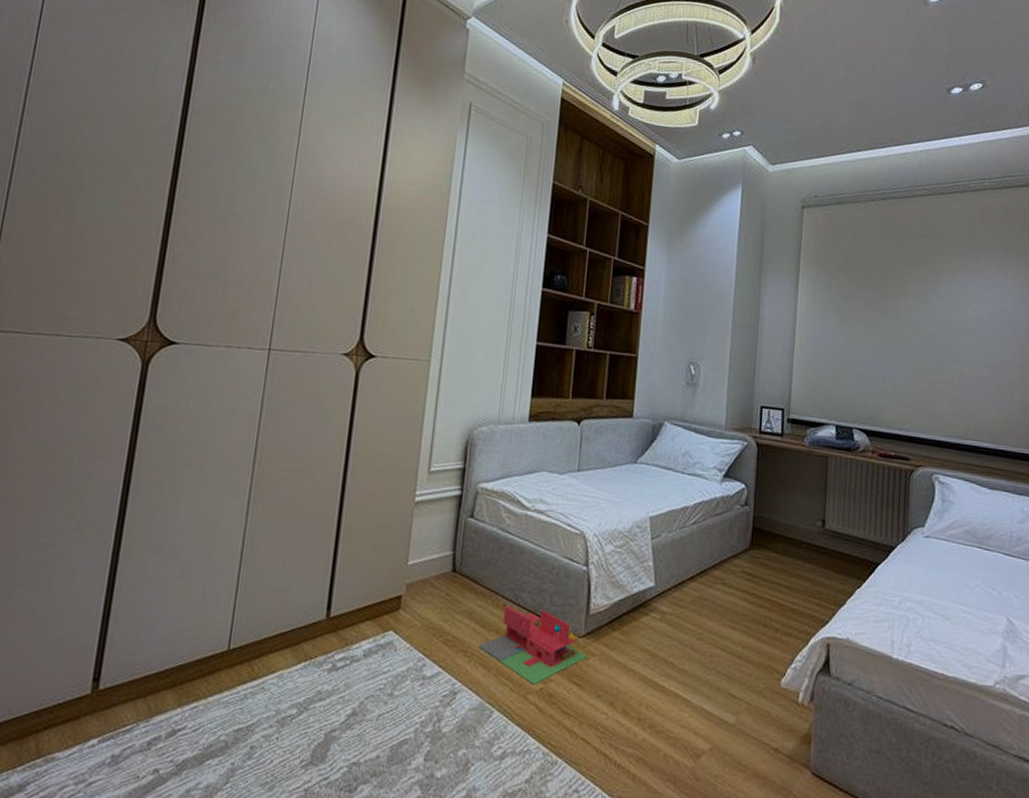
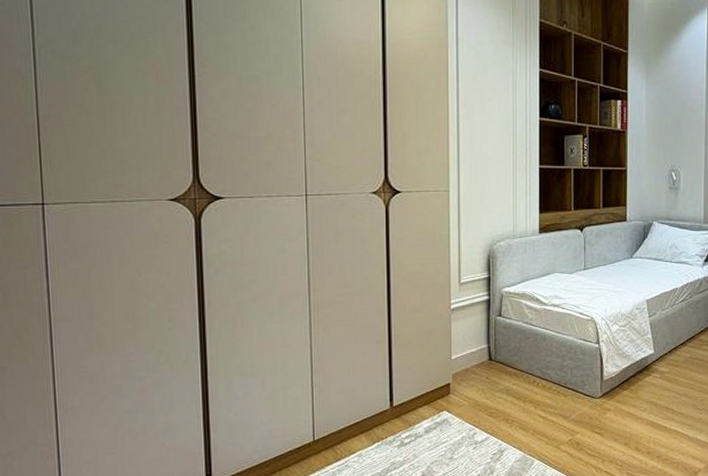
toy house: present [478,606,587,685] -> none [516,381,604,438]

